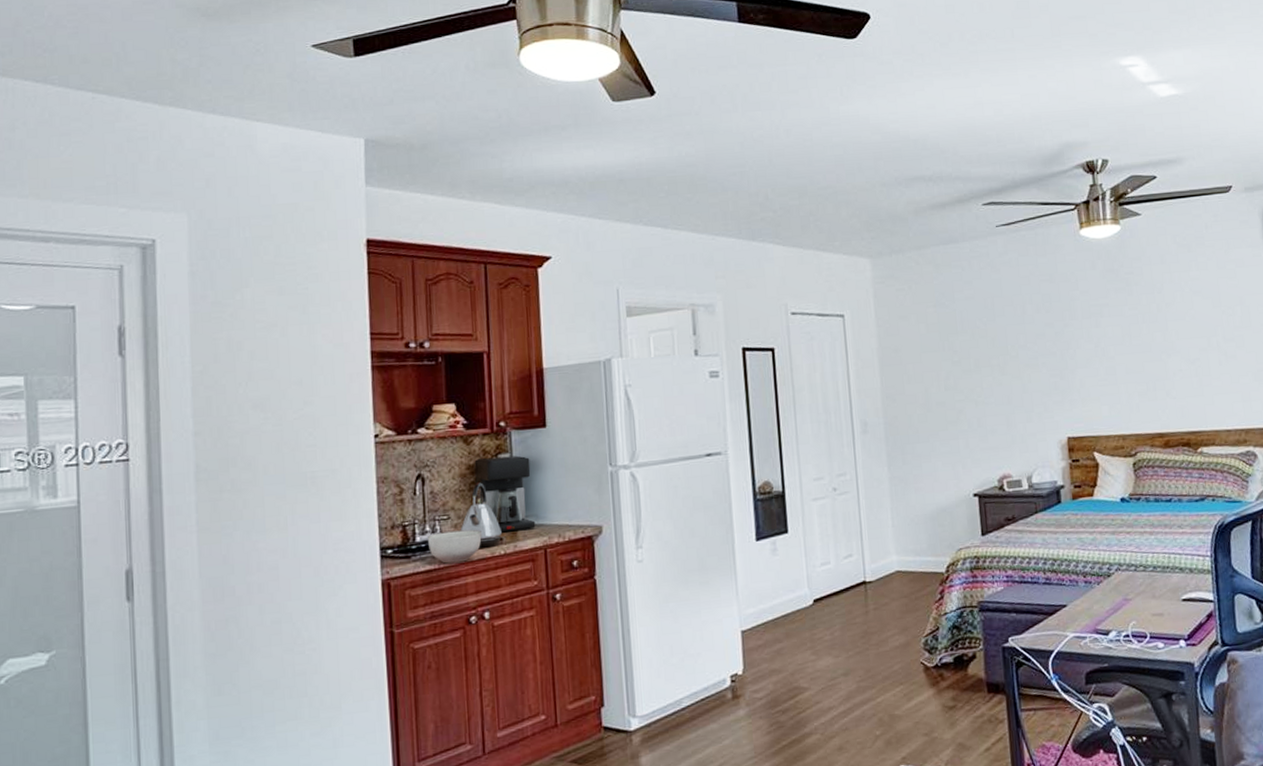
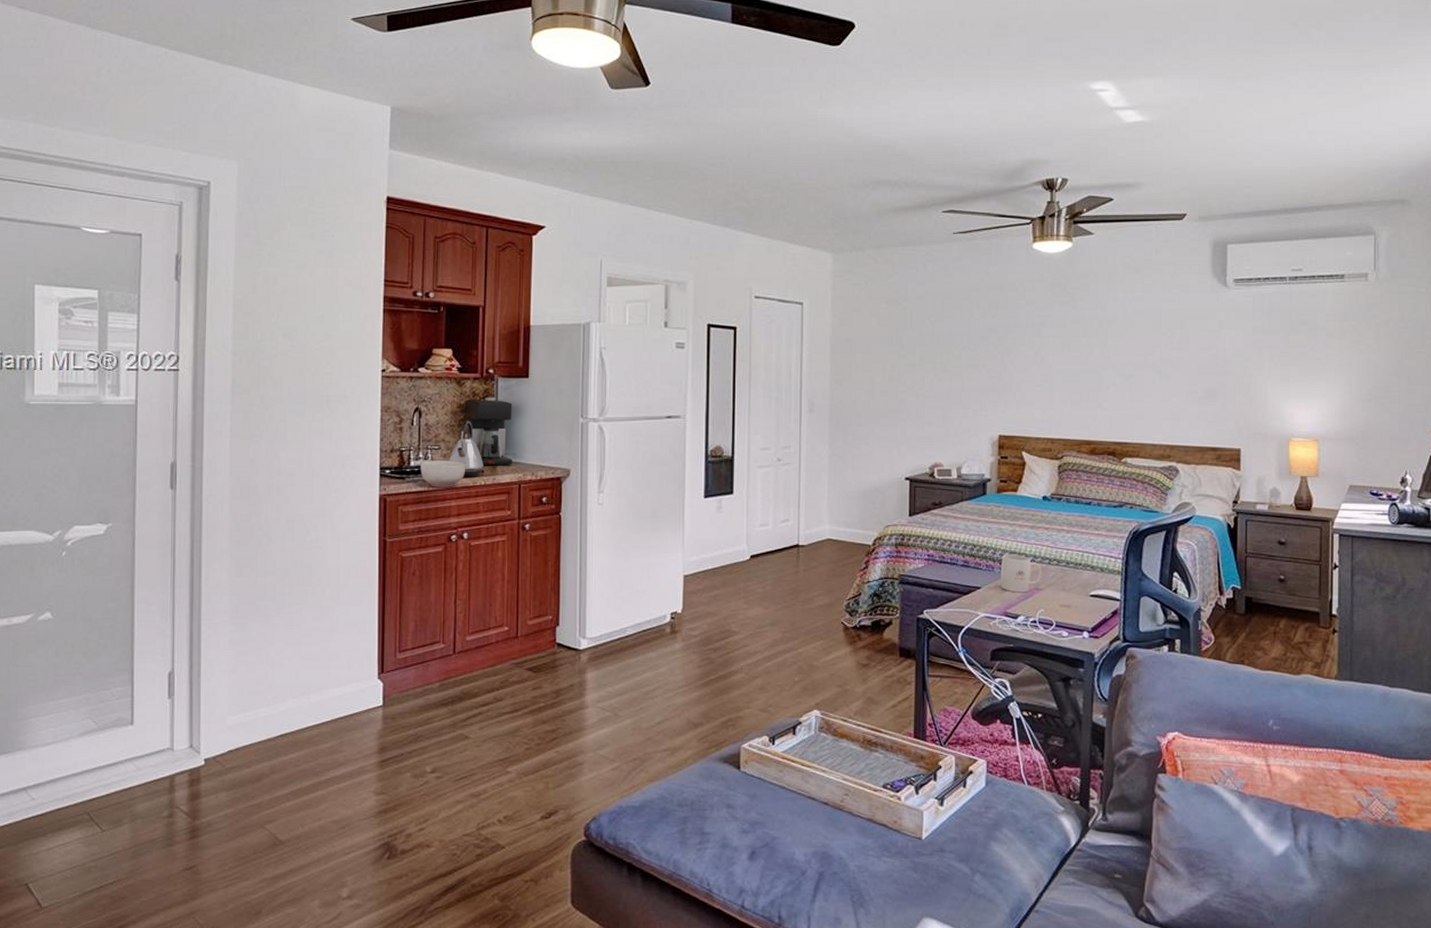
mug: none [1084,564,1129,607] -> present [1000,554,1041,593]

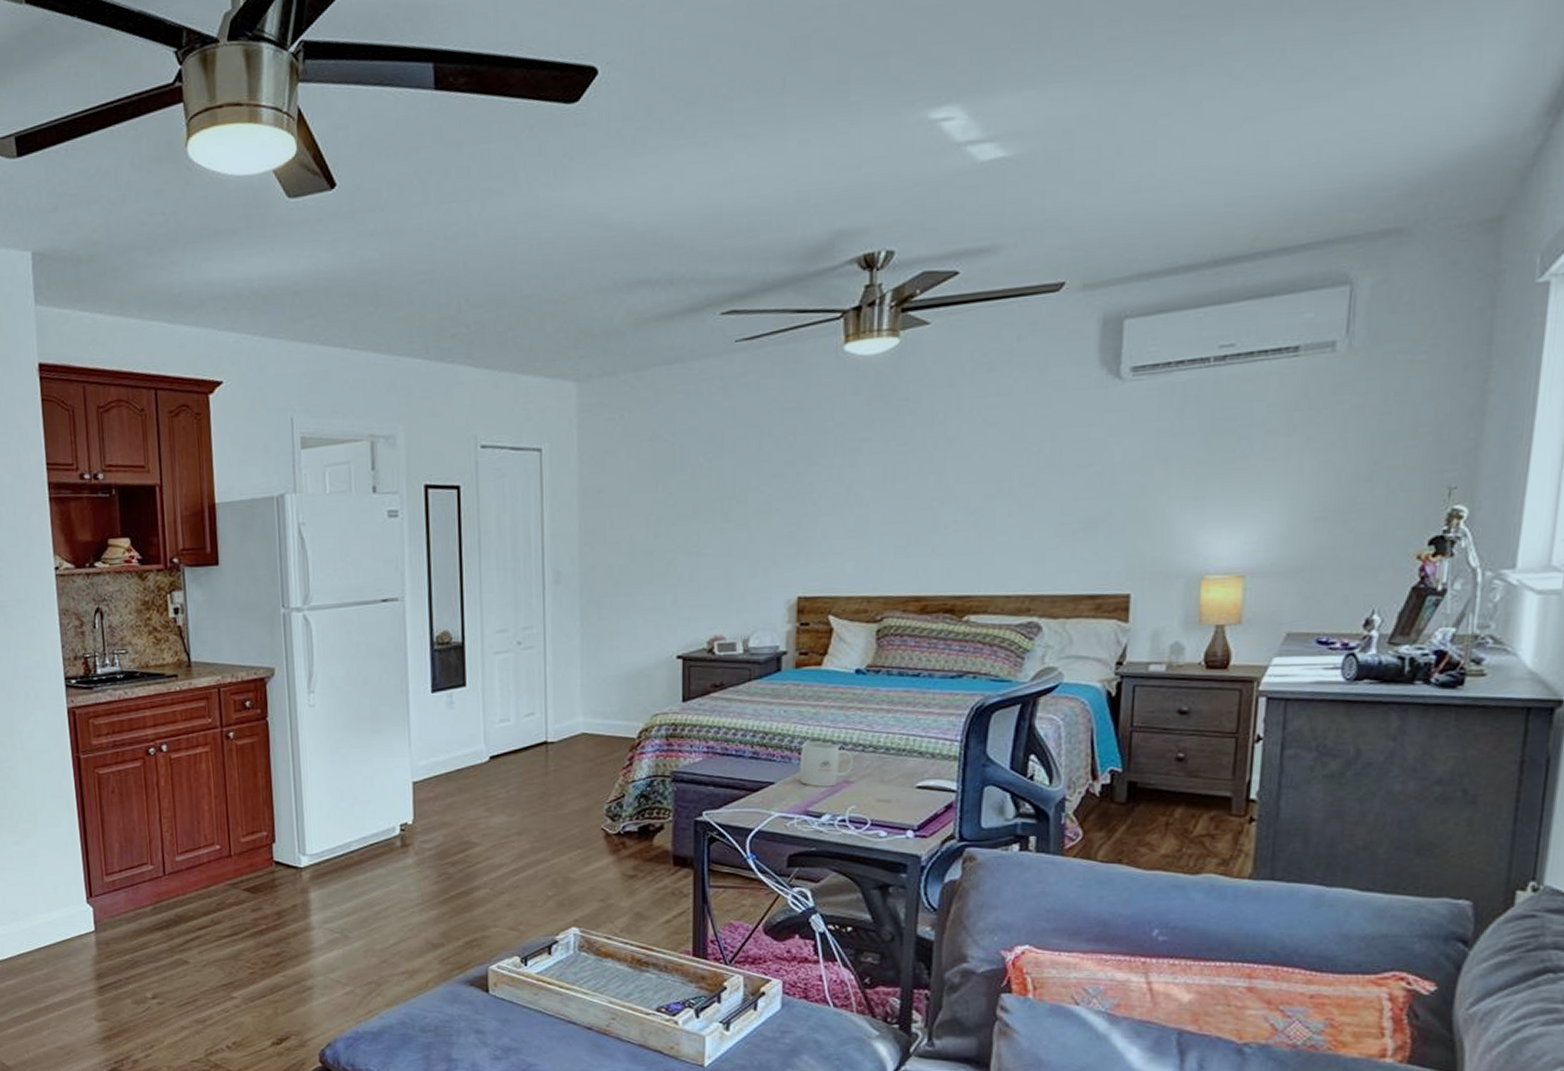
bowl: present [419,460,466,487] -> none [107,664,158,696]
kettle: present [448,420,483,478] -> none [137,619,177,685]
coffee maker: present [464,400,513,466] -> none [150,593,209,670]

